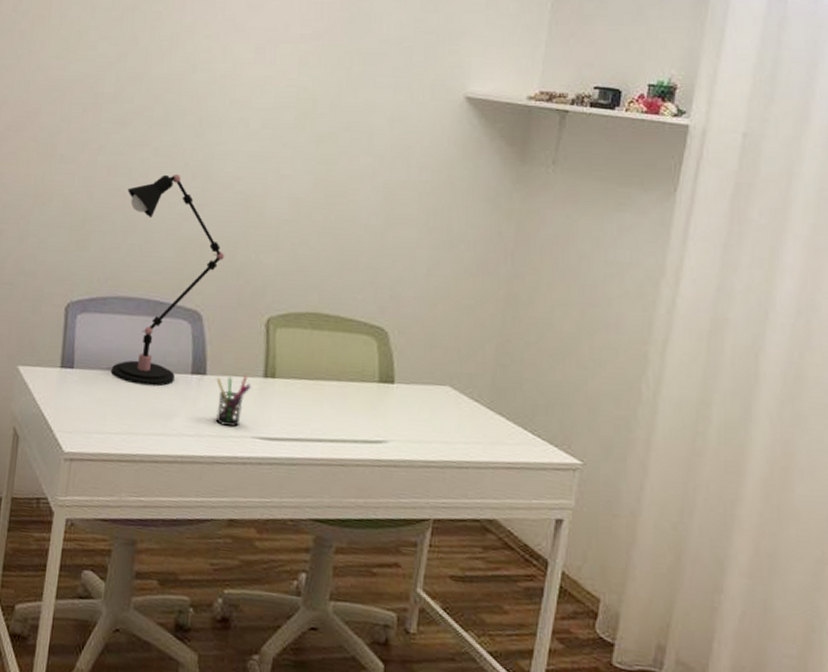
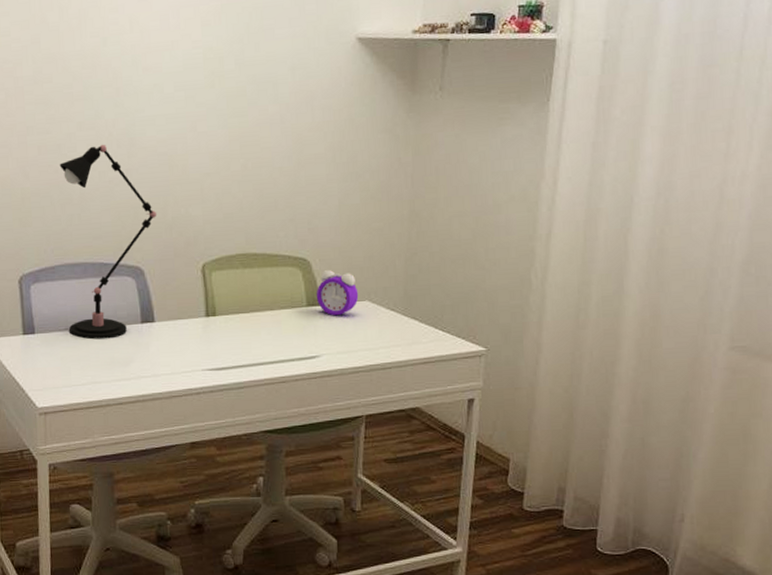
pen holder: present [216,376,252,427] -> none [164,318,196,364]
alarm clock: none [390,343,439,399] -> present [316,269,359,316]

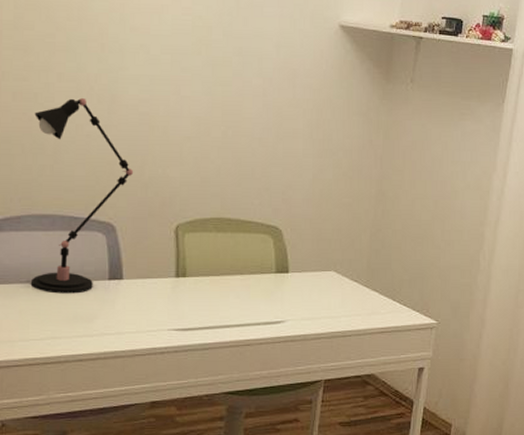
alarm clock: present [316,269,359,316] -> none [285,238,325,284]

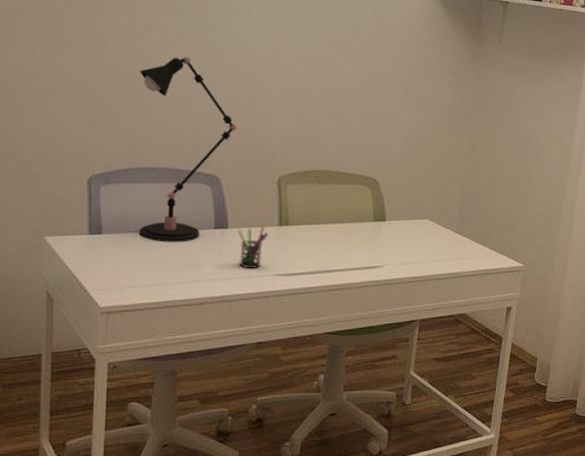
pen holder: none [132,277,165,322] -> present [237,226,269,268]

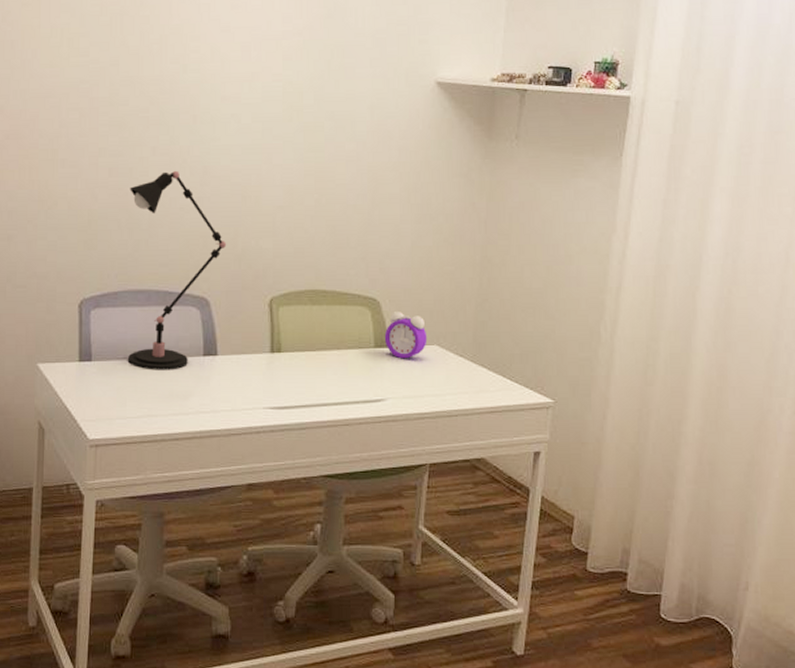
pen holder: present [237,226,269,268] -> none [227,353,260,400]
alarm clock: none [382,189,420,231] -> present [384,310,427,359]

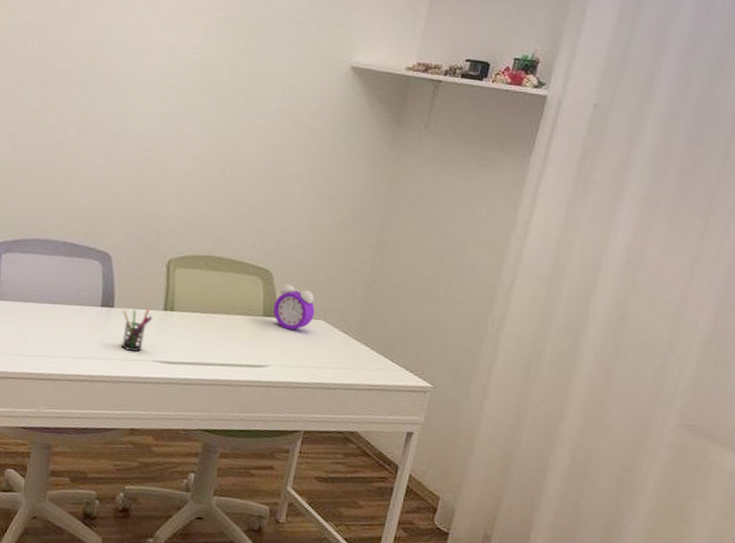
desk lamp: present [128,170,227,370] -> none [32,131,133,317]
pen holder: none [227,353,260,400] -> present [122,309,153,352]

